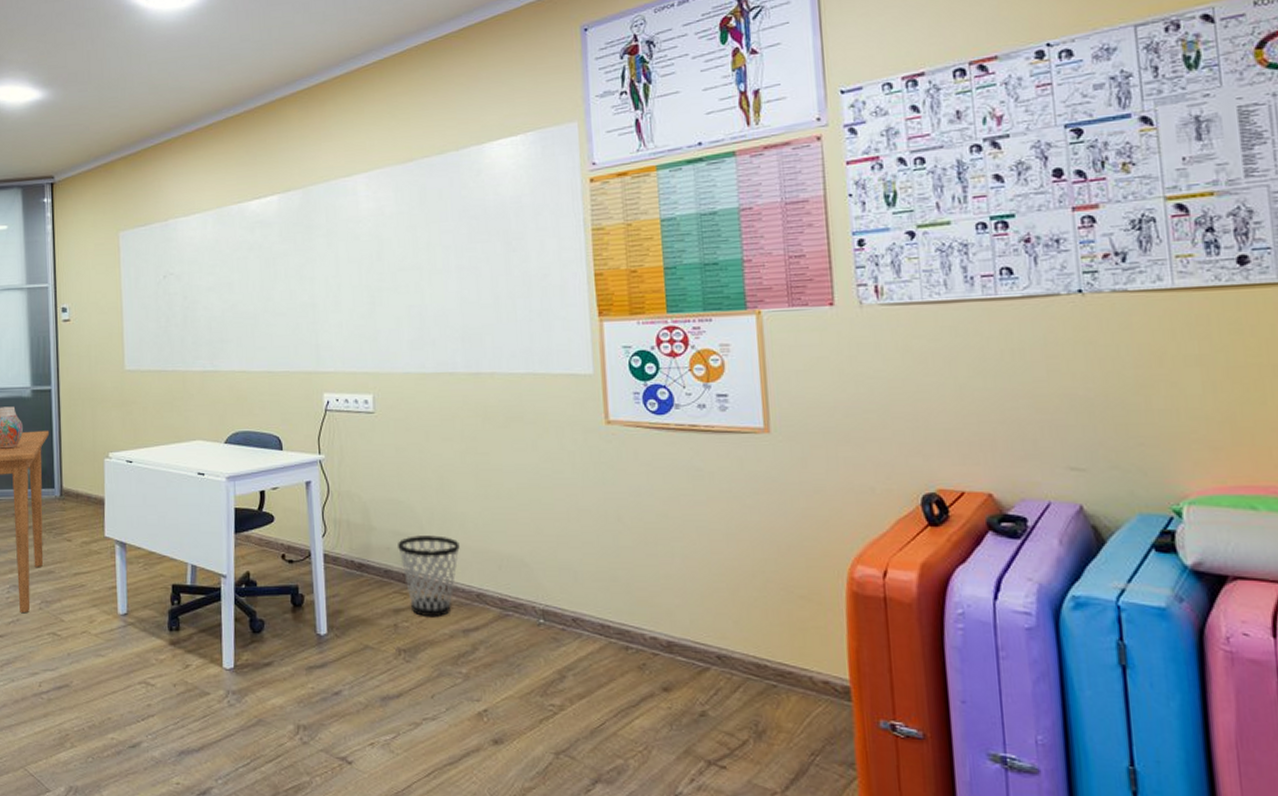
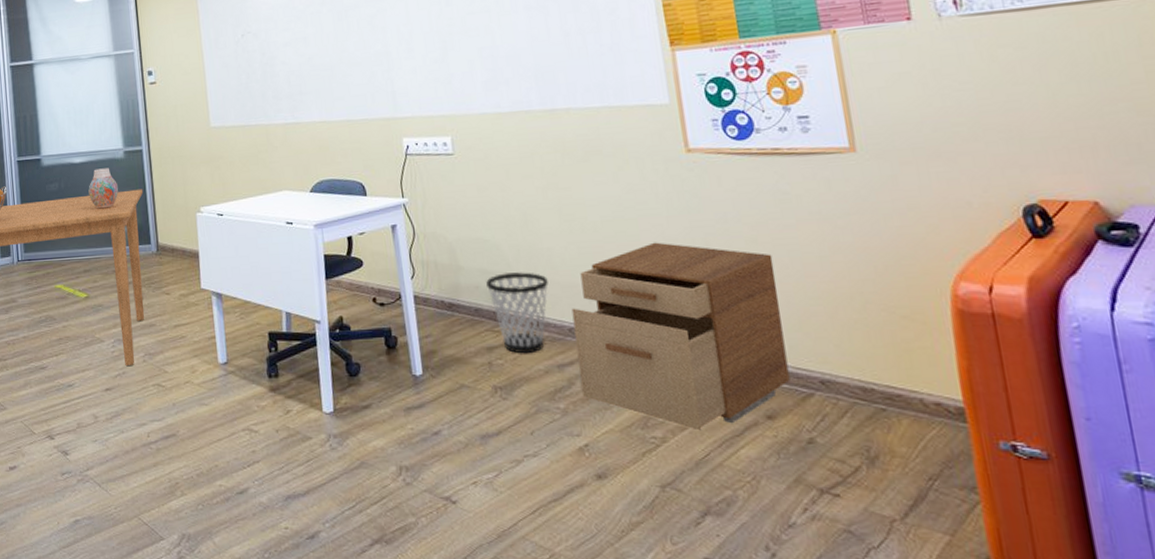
filing cabinet: none [481,512,688,700] -> present [571,242,791,431]

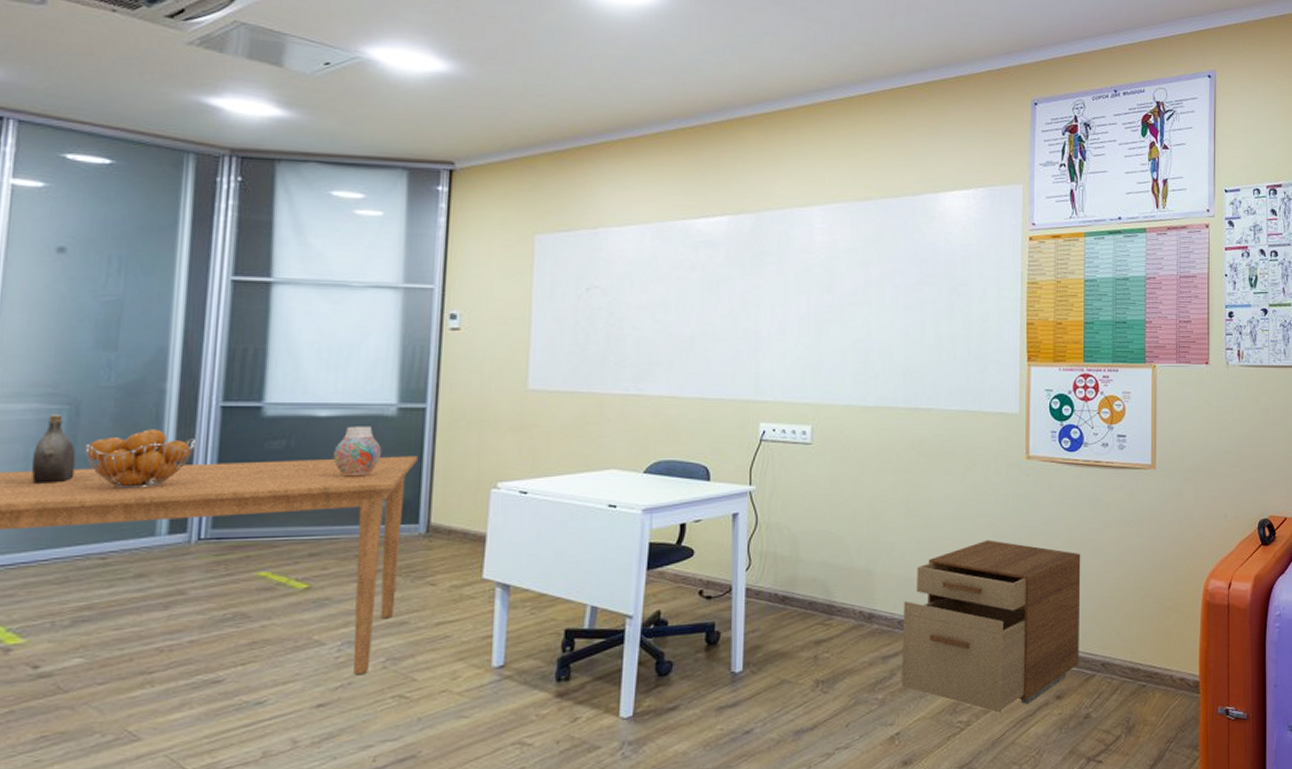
wastebasket: present [486,272,548,354] -> none [825,565,886,647]

